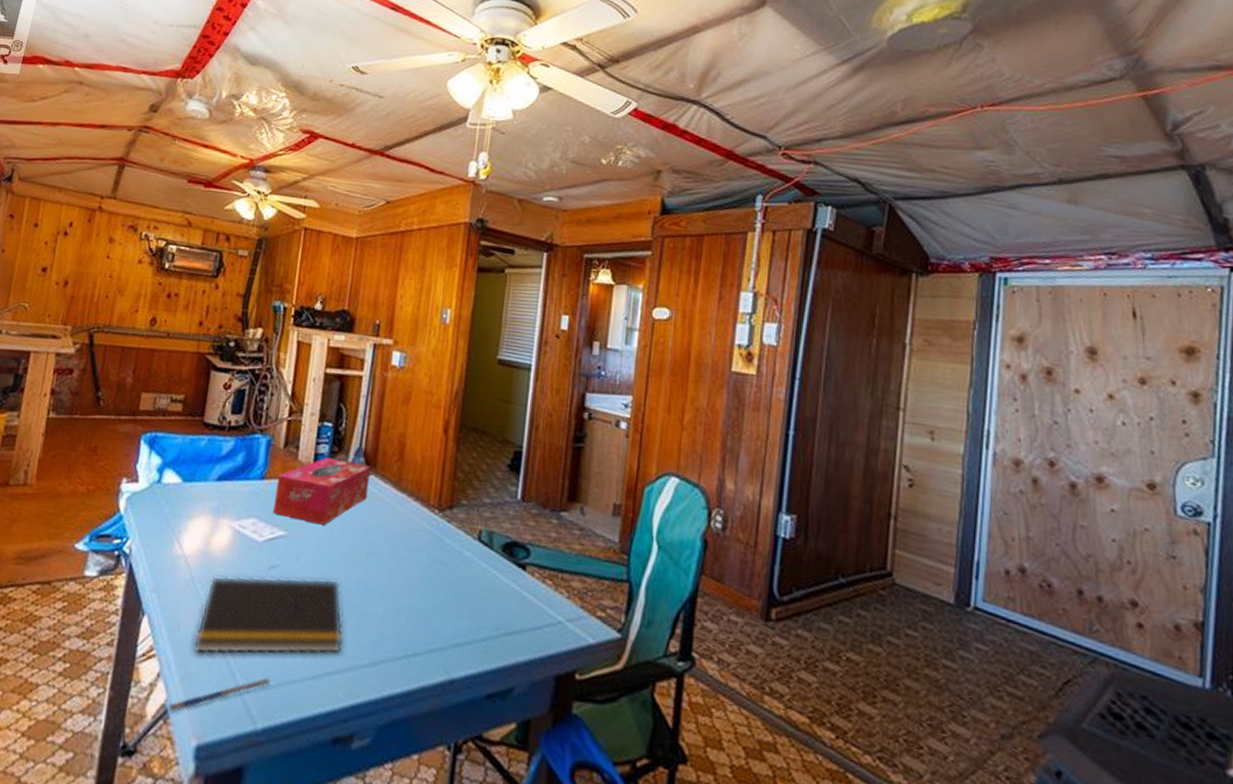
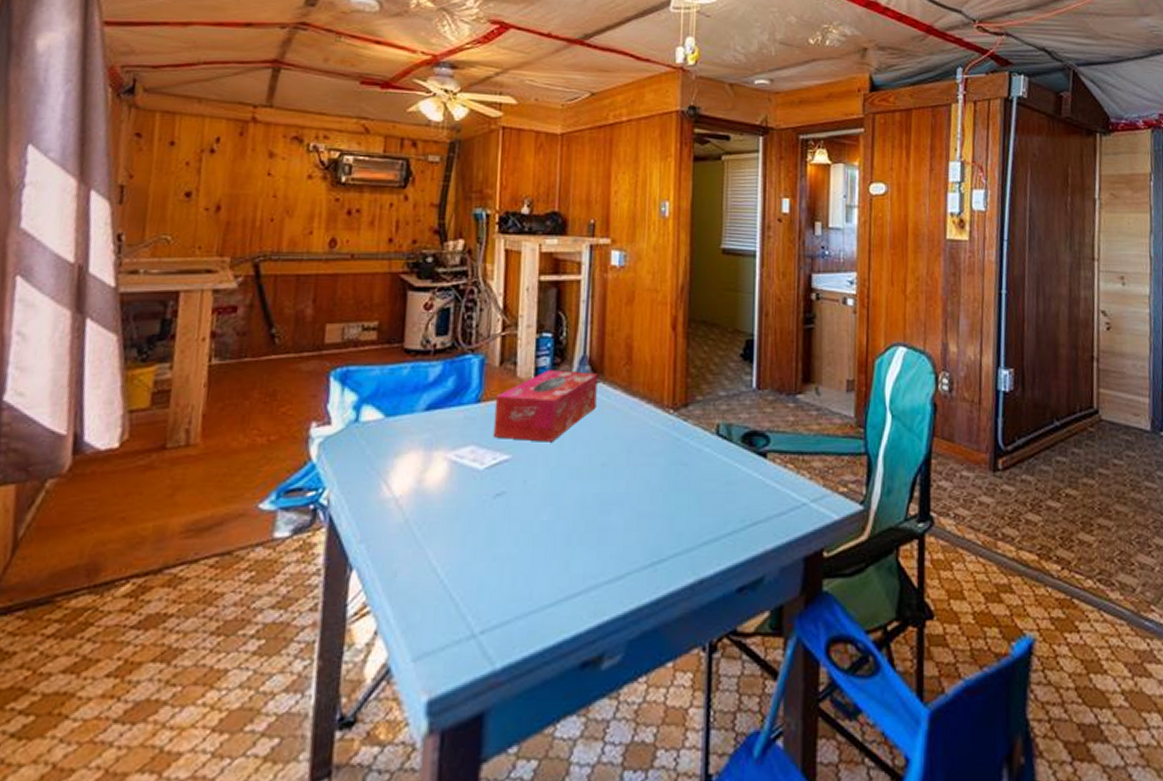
pen: present [168,678,270,714] -> none [390,613,506,672]
notepad: present [192,575,344,655] -> none [414,496,584,601]

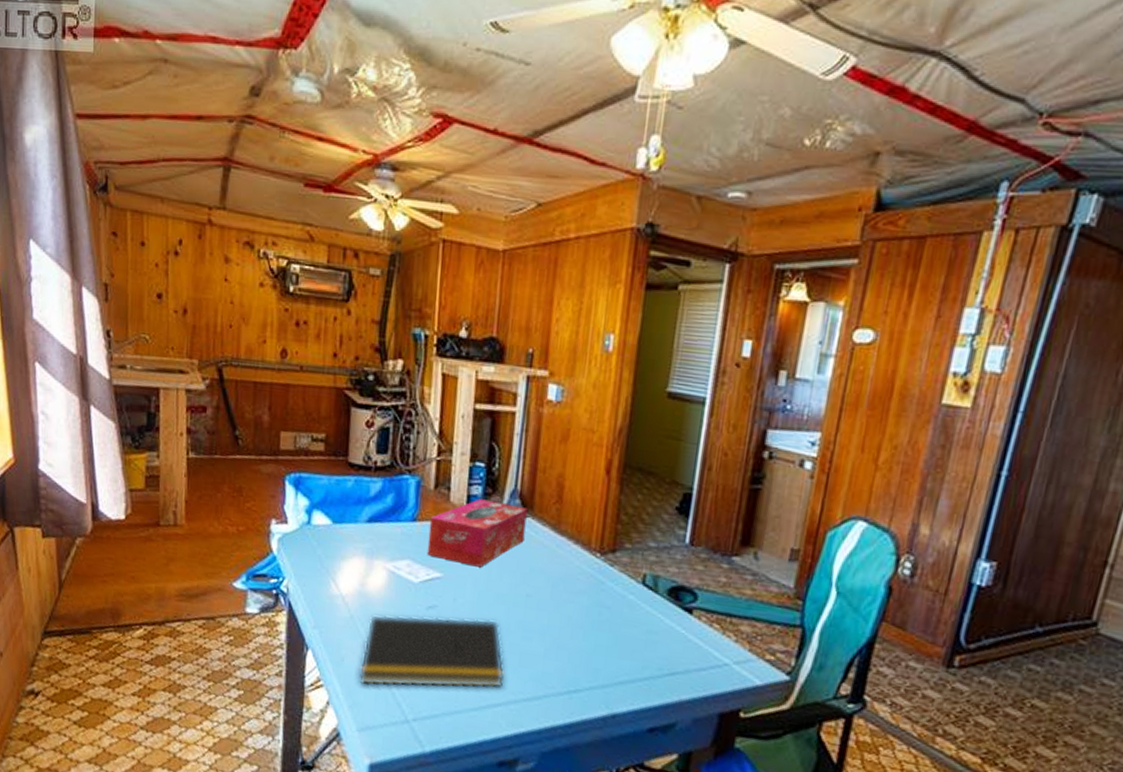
notepad: none [414,496,584,601] -> present [358,614,505,689]

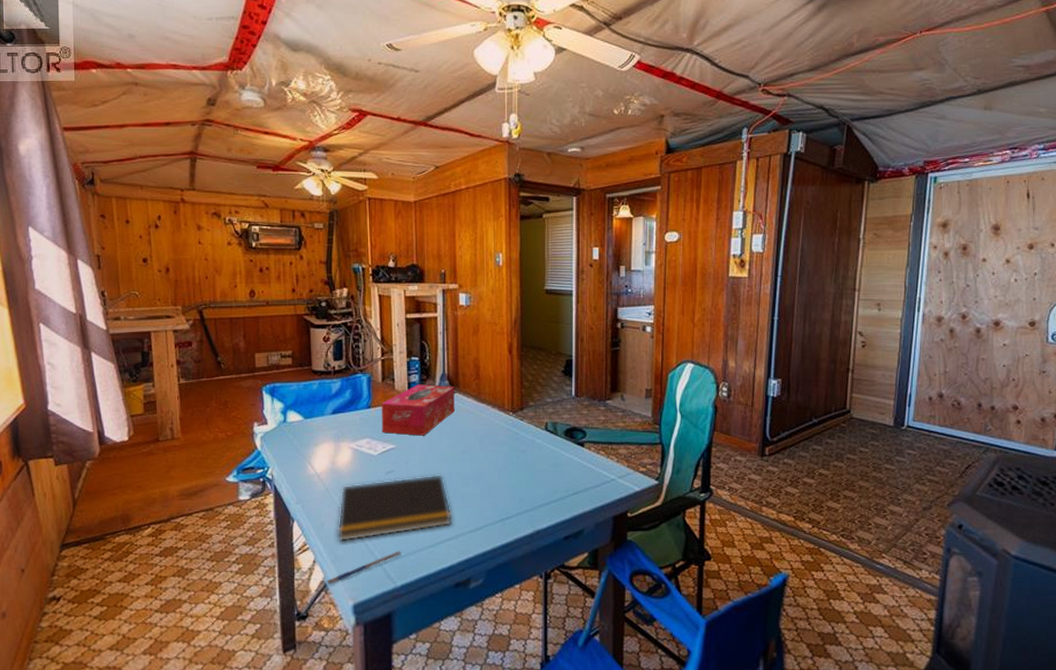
pen: none [340,708,435,736] -> present [326,551,401,586]

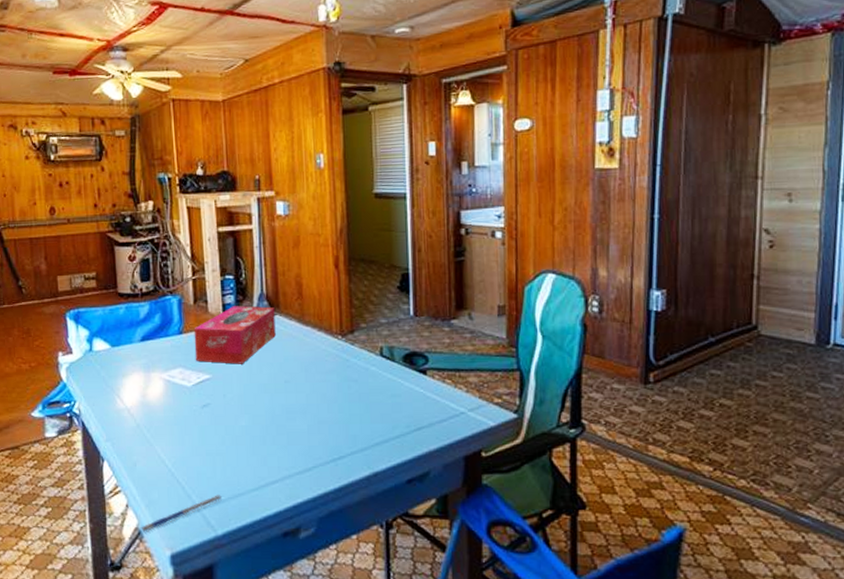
notepad: present [337,473,452,542] -> none [150,407,278,484]

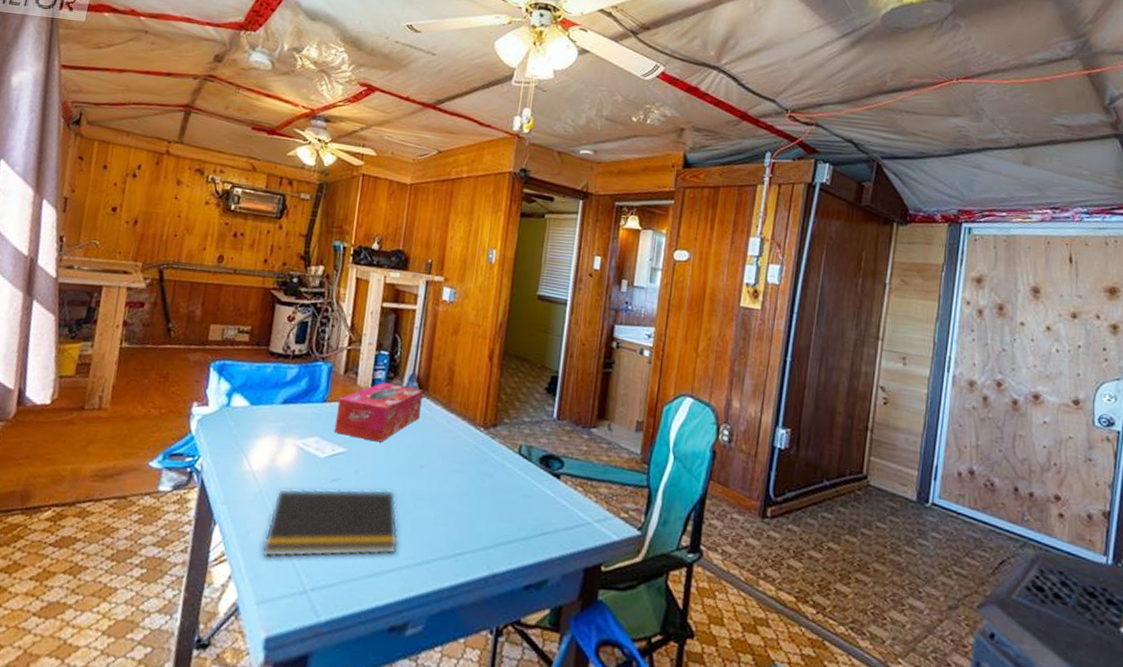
pen: present [141,495,222,534] -> none [239,577,333,611]
notepad: none [150,407,278,484] -> present [261,488,399,558]

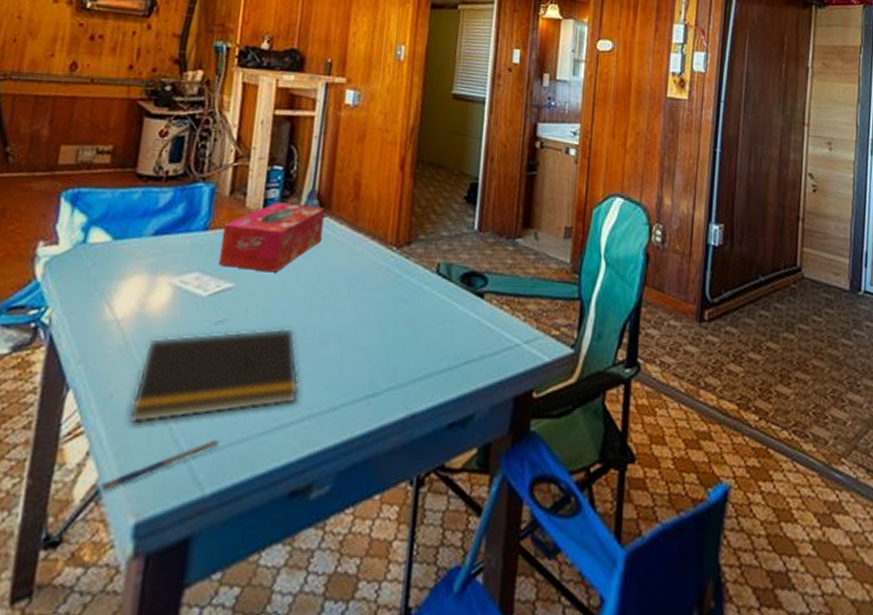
pen: none [239,577,333,611] -> present [100,439,219,493]

